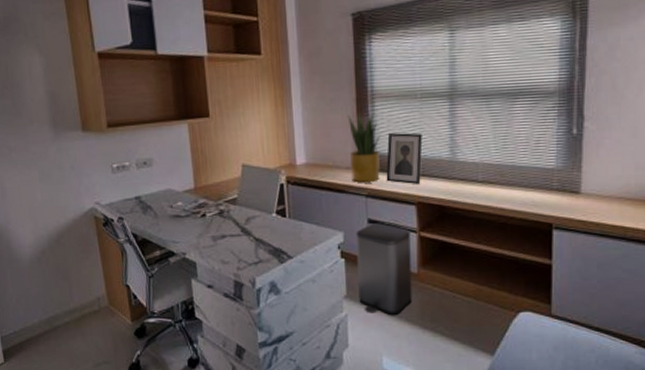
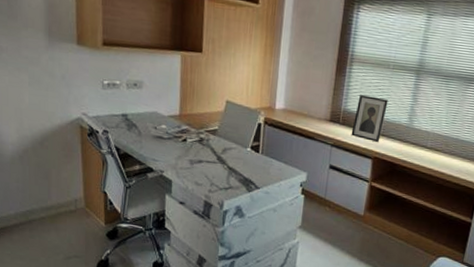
planter: present [347,112,381,183] -> none [322,73,353,134]
pedal bin: present [356,223,413,316] -> none [311,169,363,248]

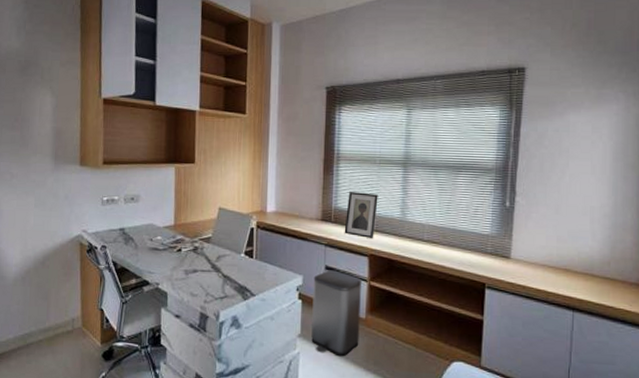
pedal bin: none [311,169,363,248] -> present [311,270,361,357]

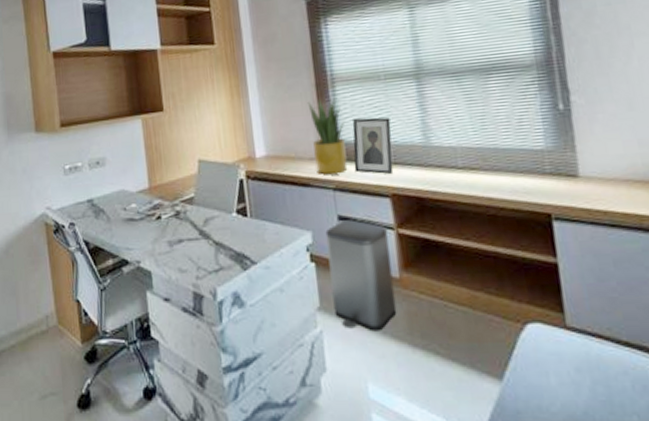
planter: none [314,171,343,233] -> present [307,97,348,175]

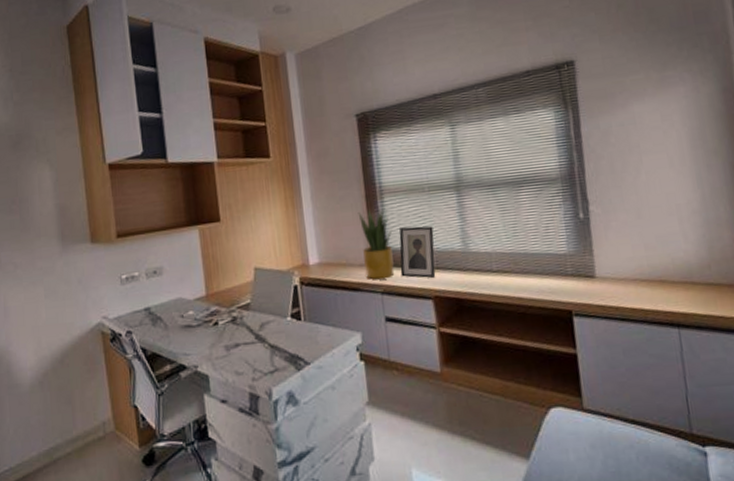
pedal bin: present [325,220,397,332] -> none [374,320,438,422]

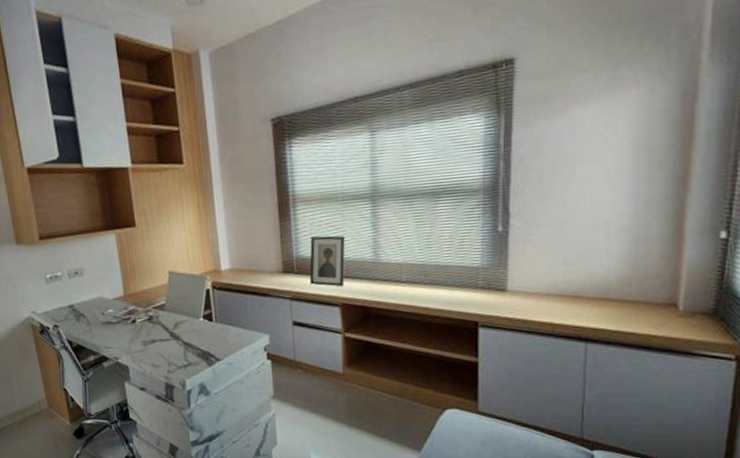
planter: present [357,207,395,280] -> none [270,216,304,286]

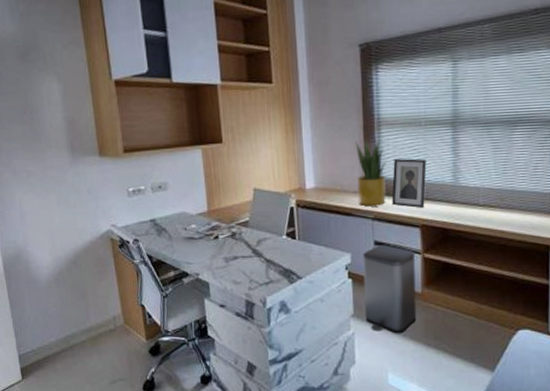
planter: none [270,216,304,286] -> present [355,138,387,207]
pedal bin: none [281,325,339,415] -> present [362,245,417,334]

